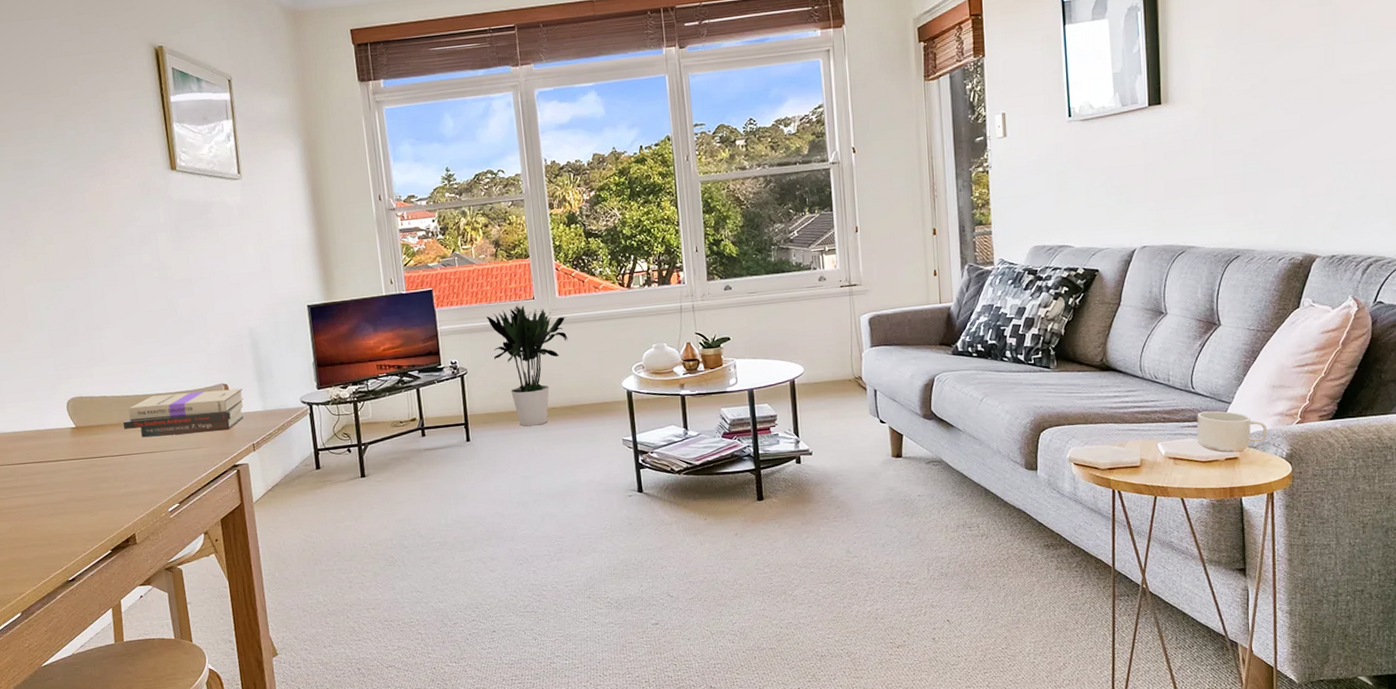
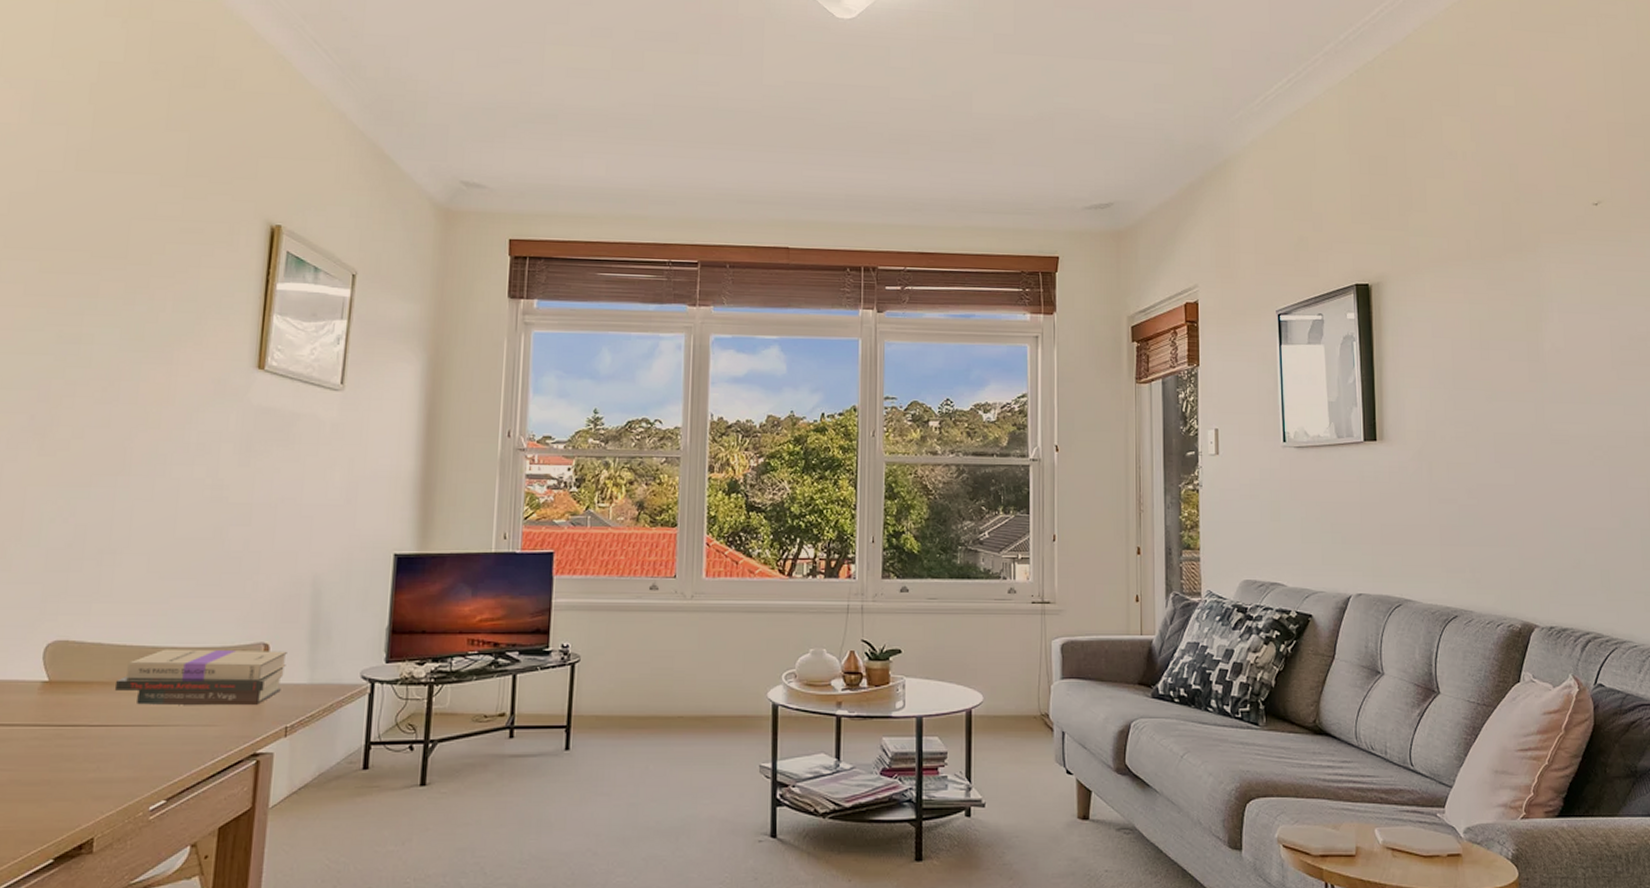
potted plant: present [486,305,568,427] -> none [615,584,711,737]
cup: present [1196,411,1268,453] -> none [1416,794,1491,848]

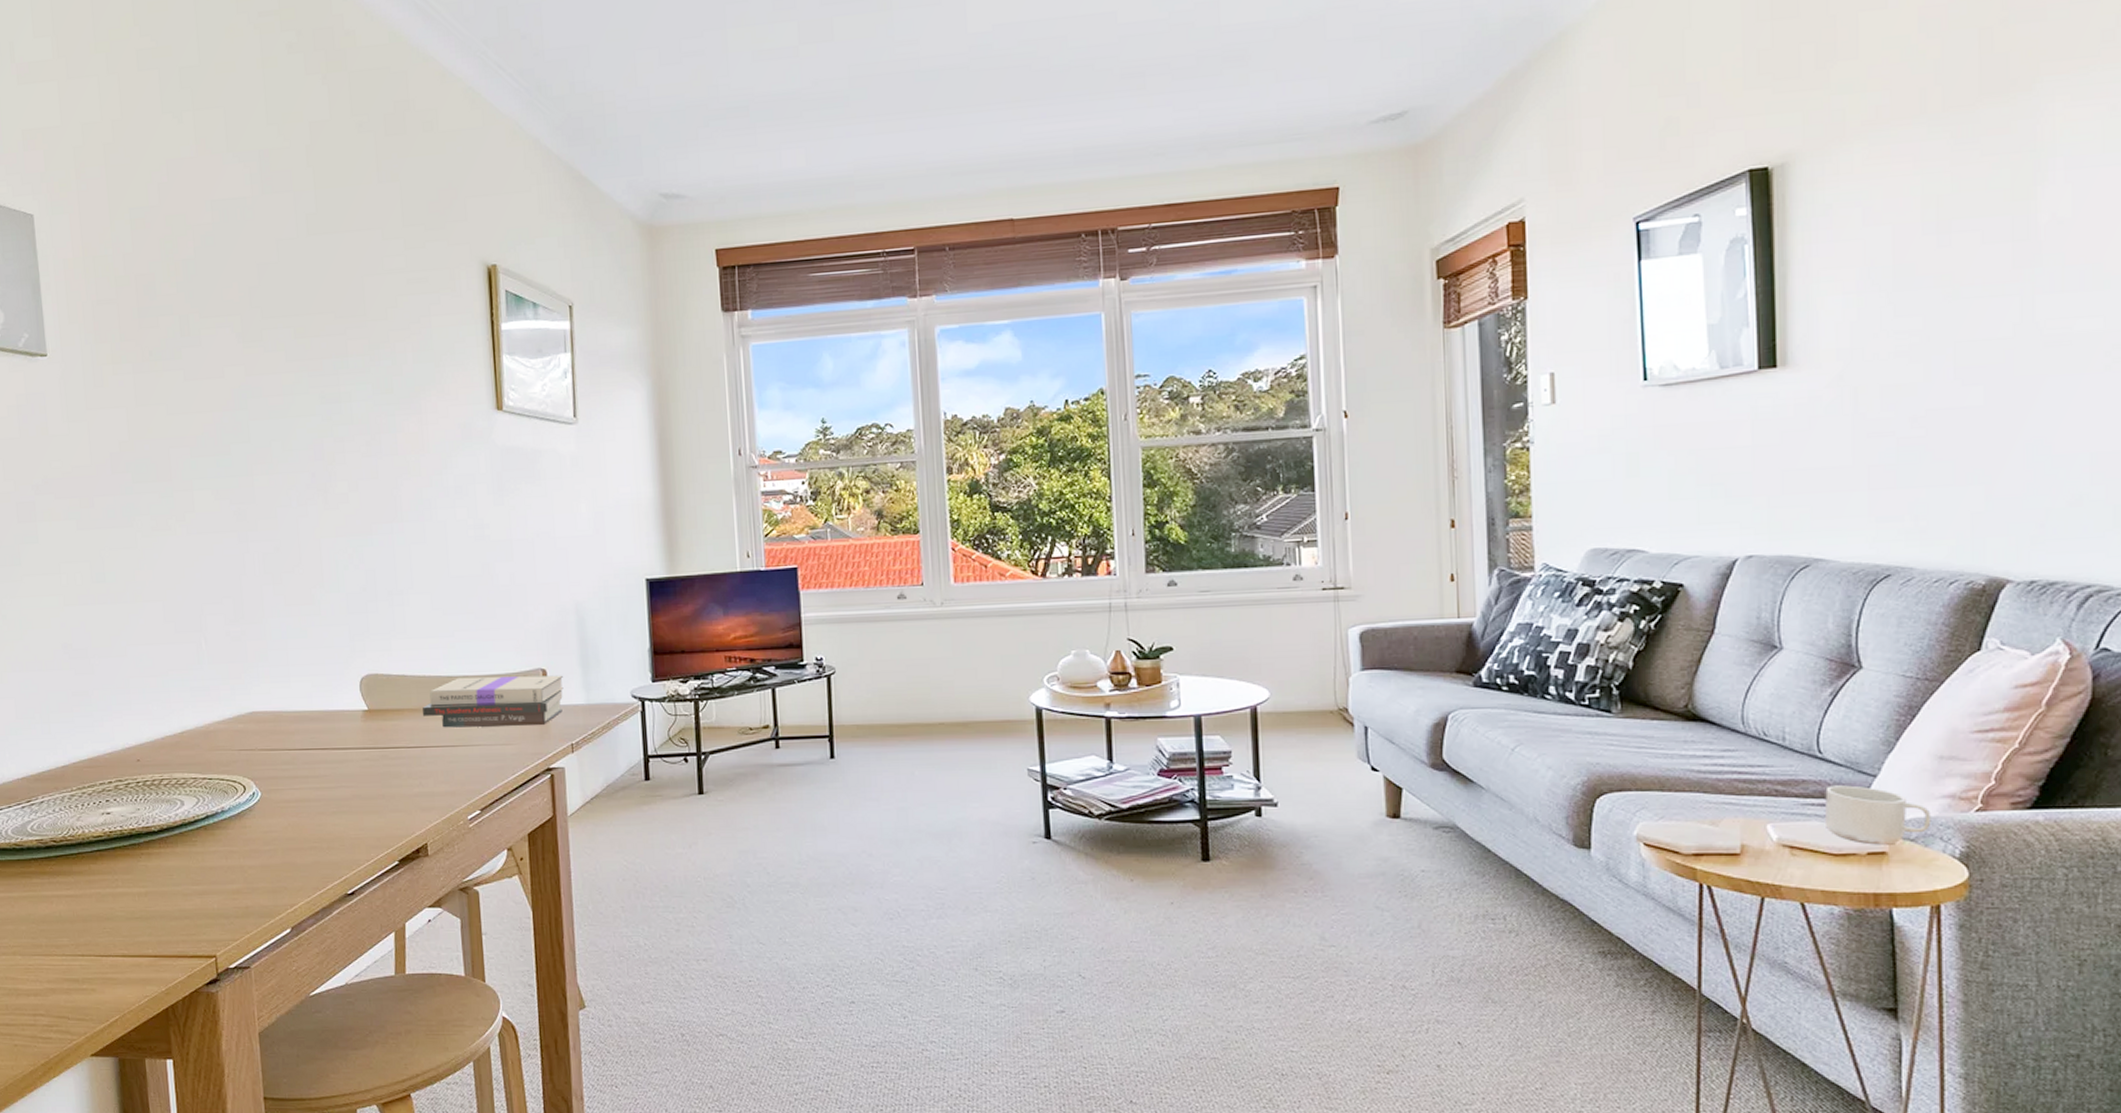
cup: none [1416,794,1491,848] -> present [1824,785,1932,845]

